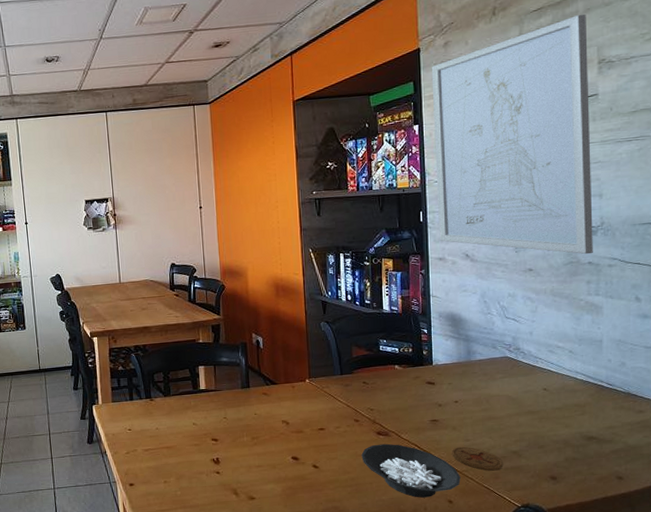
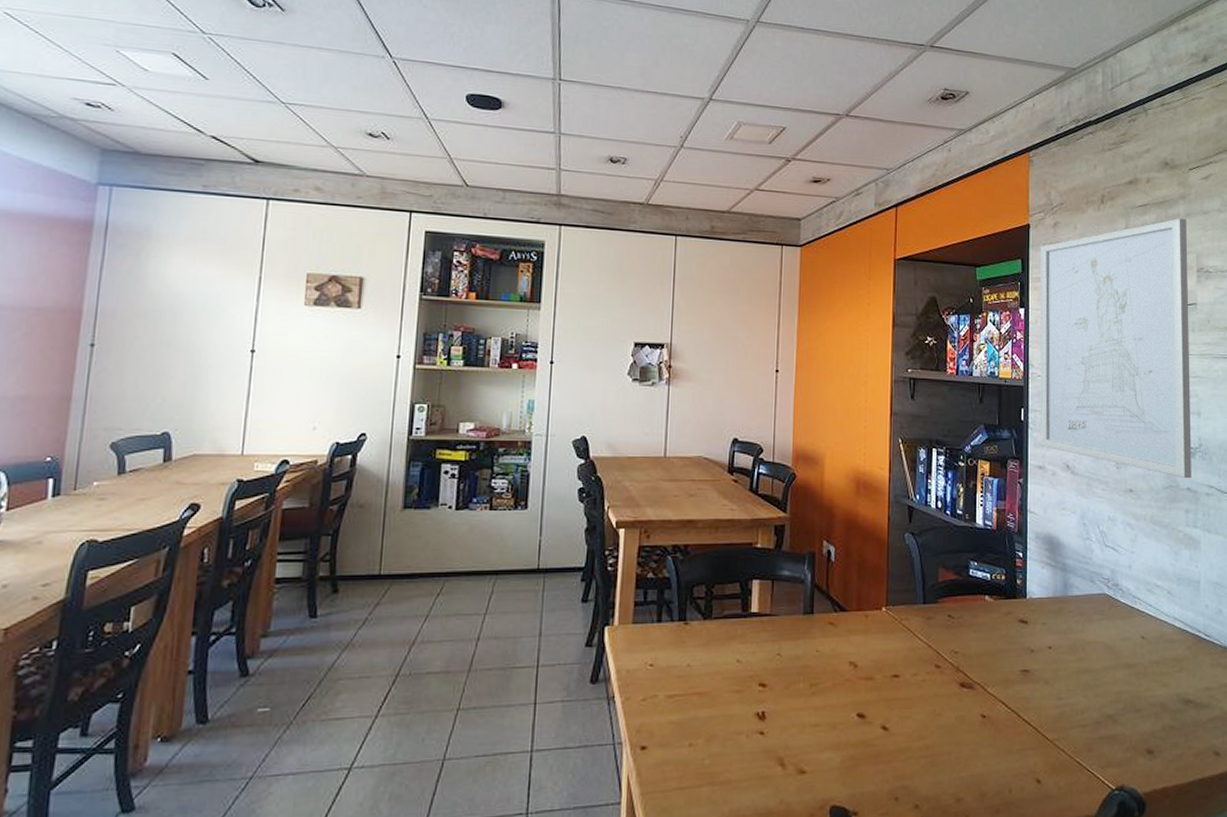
cereal bowl: present [361,443,461,498] -> none [940,699,1051,776]
coaster: present [452,446,503,471] -> none [1043,707,1097,741]

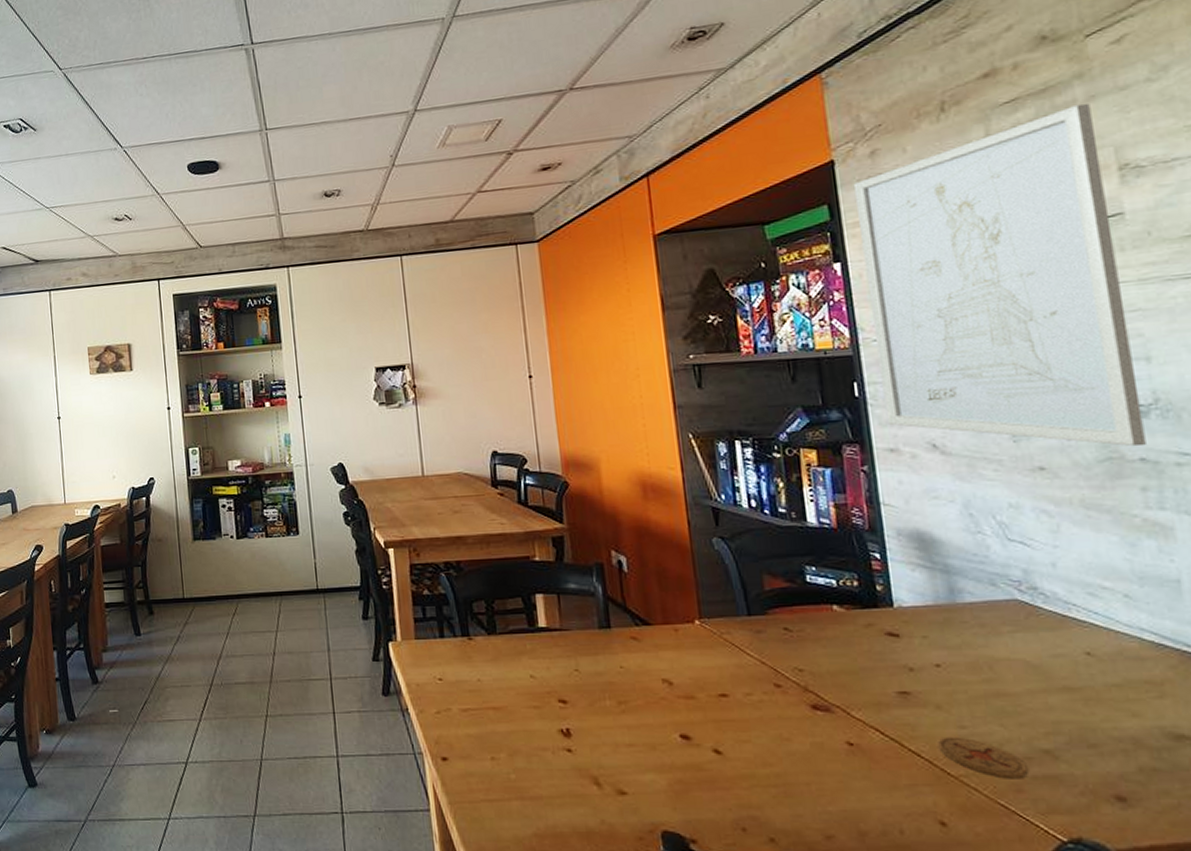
coaster: none [1043,707,1097,741] -> present [938,736,1028,779]

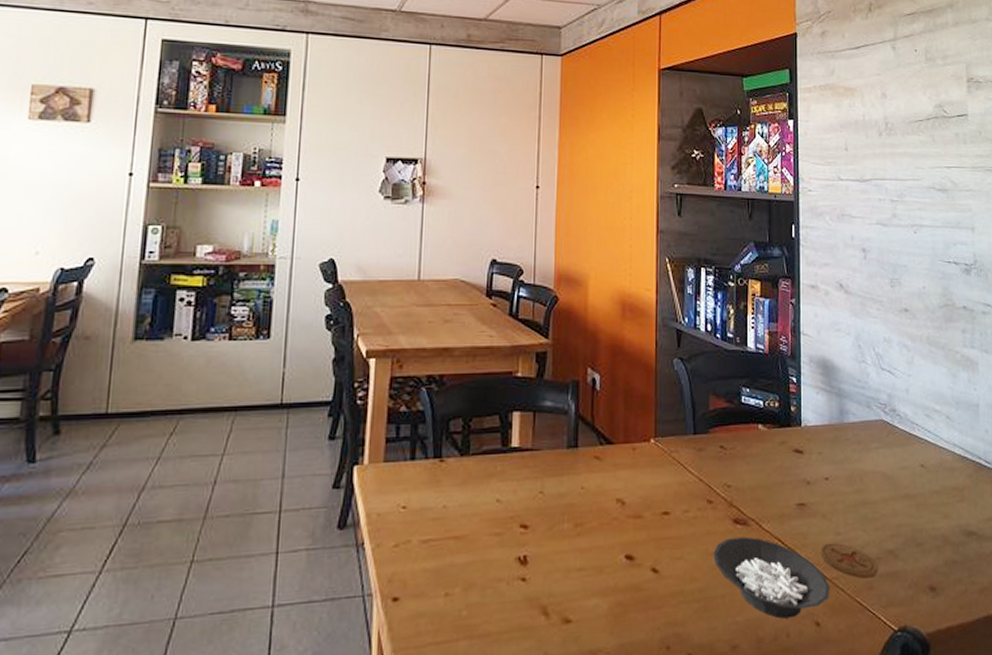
cereal bowl: none [789,724,958,814] -> present [713,536,830,619]
wall art: present [853,102,1146,447] -> none [808,26,967,297]

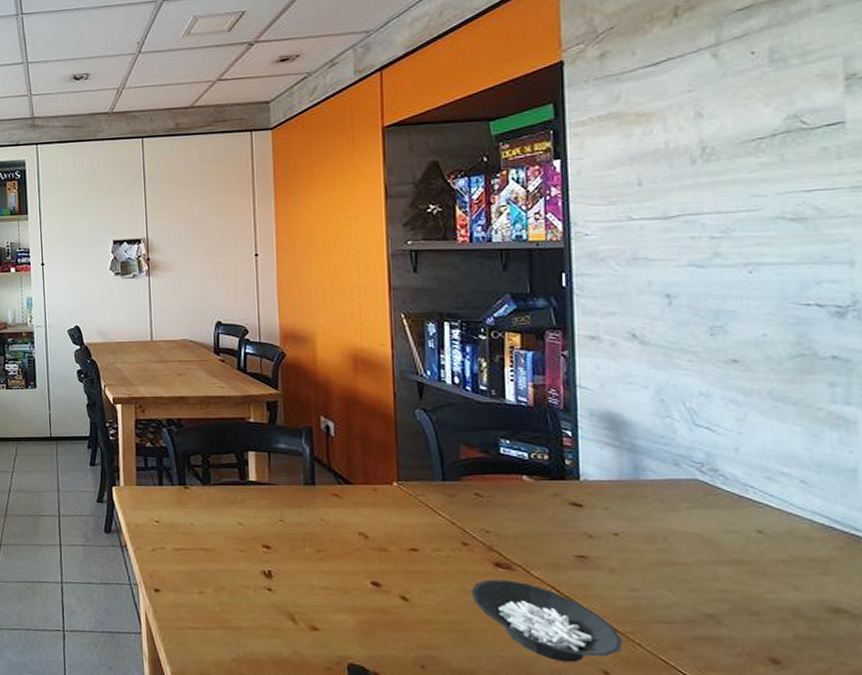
coaster: present [821,542,877,579] -> none [609,597,690,639]

